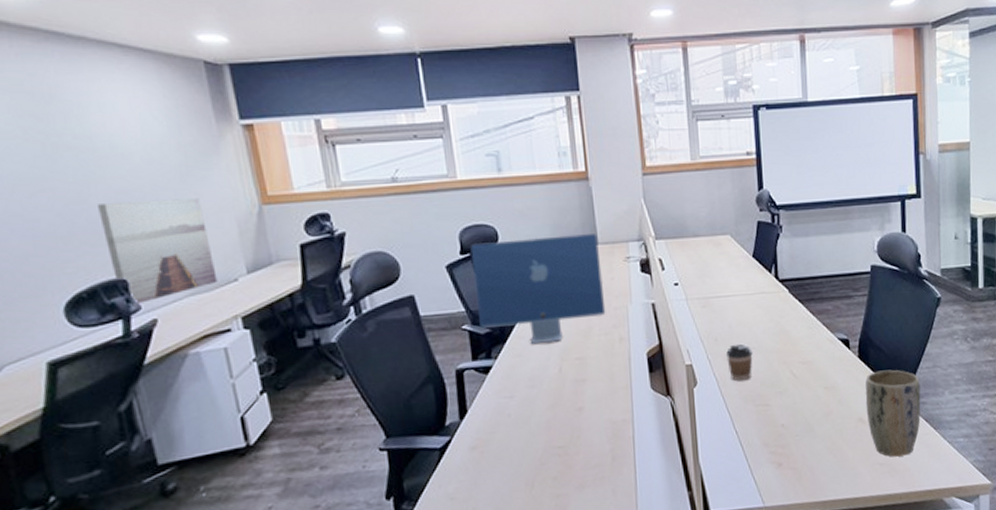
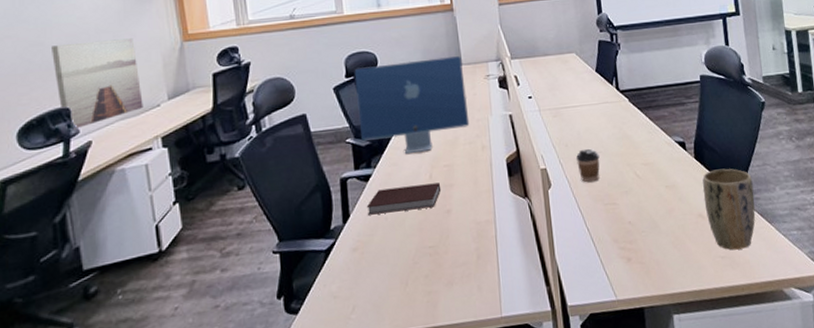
notebook: none [486,377,573,411] -> present [366,182,441,215]

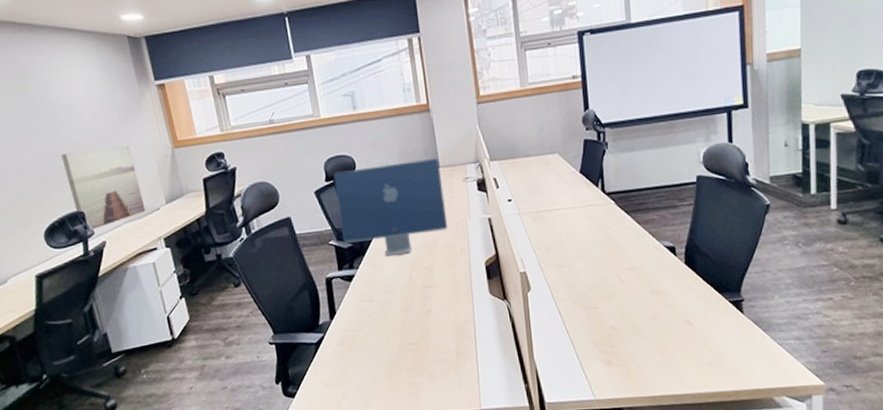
notebook: present [366,182,441,215] -> none [351,284,422,313]
coffee cup: present [576,148,600,183] -> none [557,252,582,287]
plant pot: present [702,168,756,250] -> none [692,275,750,357]

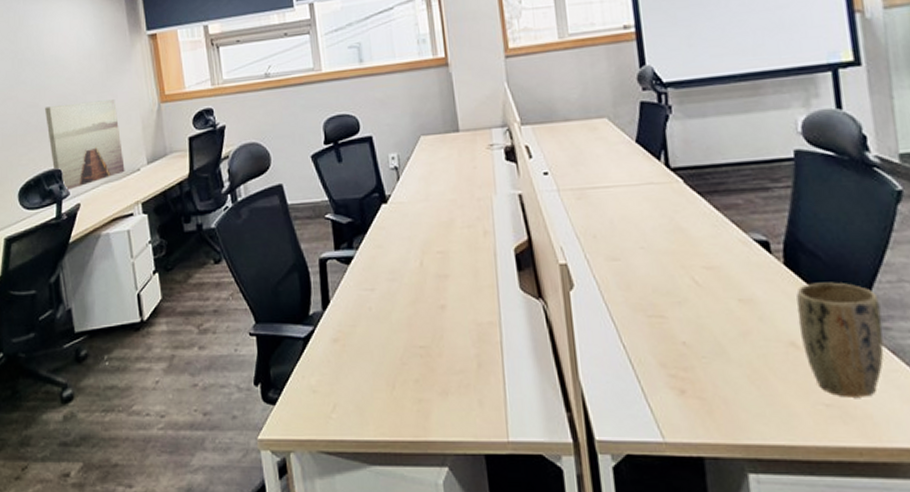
computer monitor: present [333,158,448,256] -> none [333,121,469,235]
plant pot: none [692,275,750,357] -> present [796,282,884,397]

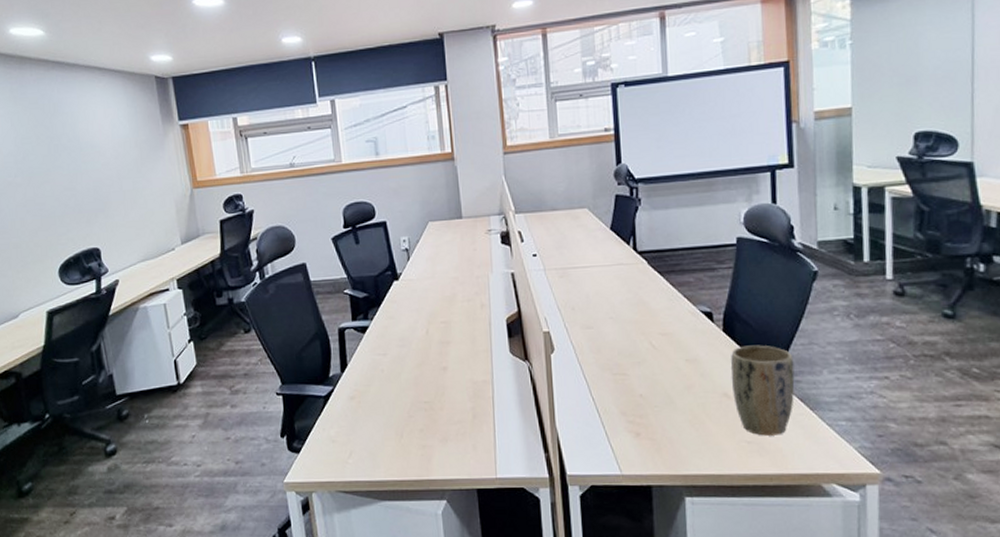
wall art: present [45,99,125,191] -> none [82,184,161,269]

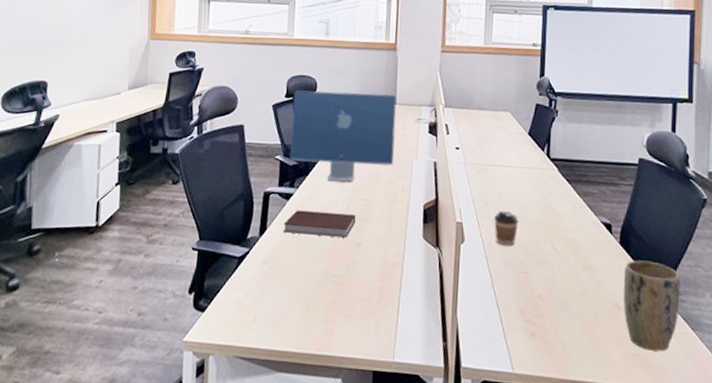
computer monitor: none [352,209,469,308] -> present [290,90,397,183]
notebook: none [363,339,438,366] -> present [283,210,356,238]
coffee cup: none [583,313,610,350] -> present [494,210,519,246]

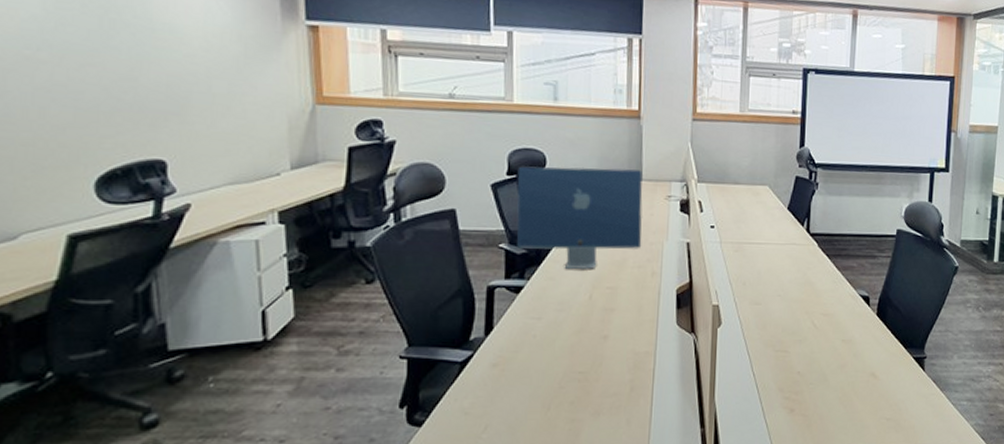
notebook: present [283,210,356,238] -> none [513,304,601,331]
coffee cup: present [494,210,519,246] -> none [752,290,778,326]
plant pot: present [623,260,680,351] -> none [879,329,932,413]

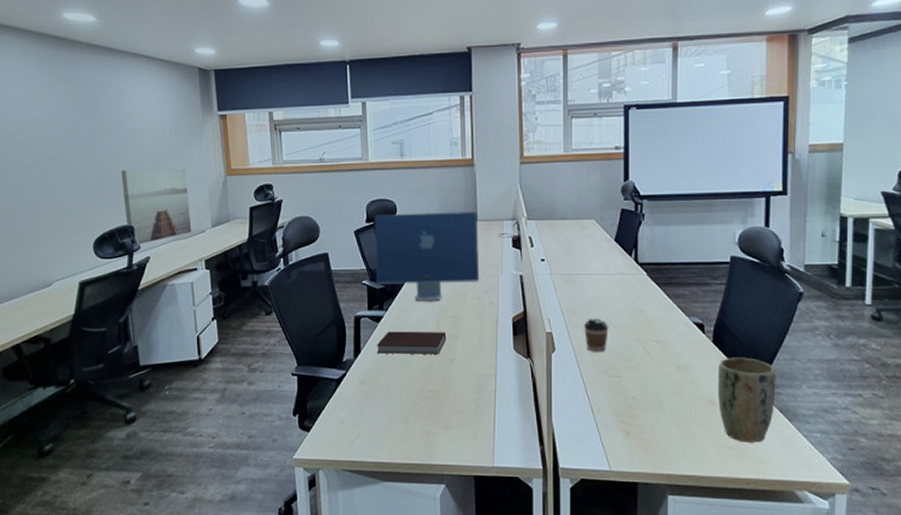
wall art: none [147,84,260,188] -> present [121,169,192,245]
notebook: none [513,304,601,331] -> present [376,331,447,355]
coffee cup: none [752,290,778,326] -> present [584,318,609,352]
plant pot: none [879,329,932,413] -> present [717,357,776,443]

